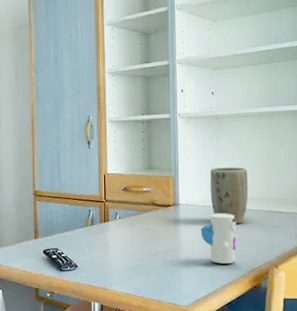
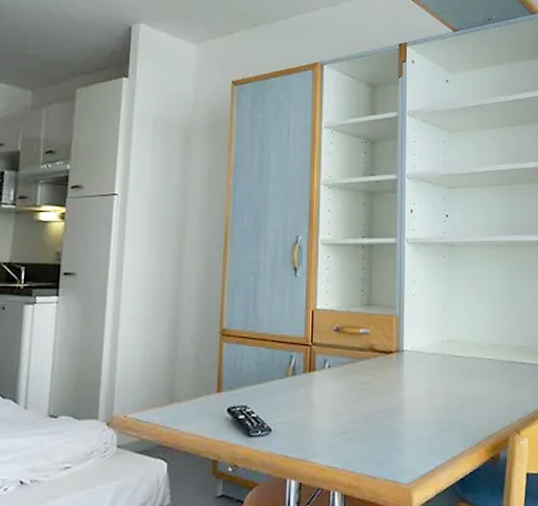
toy: present [200,213,237,264] -> none [428,363,472,428]
plant pot: present [210,167,249,224] -> none [441,306,487,377]

